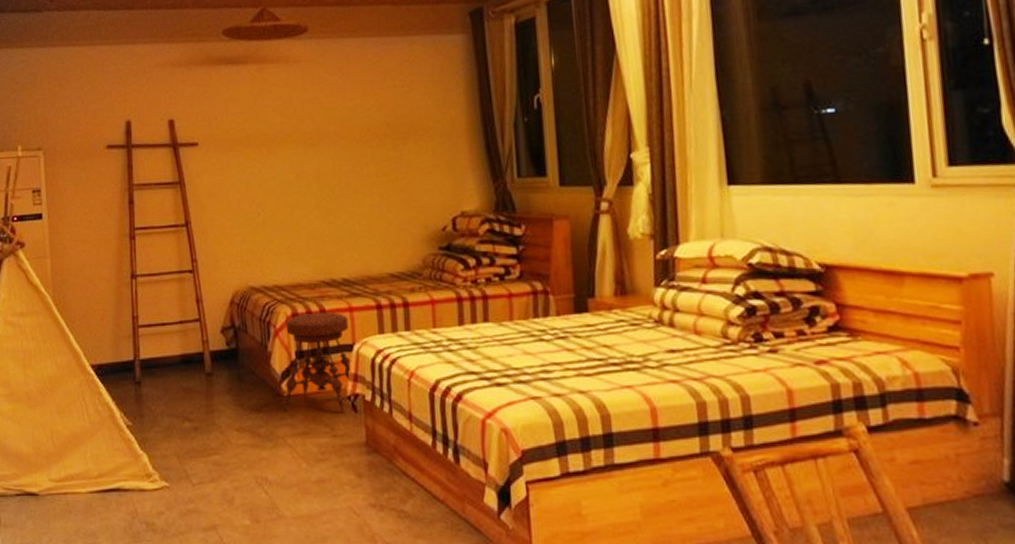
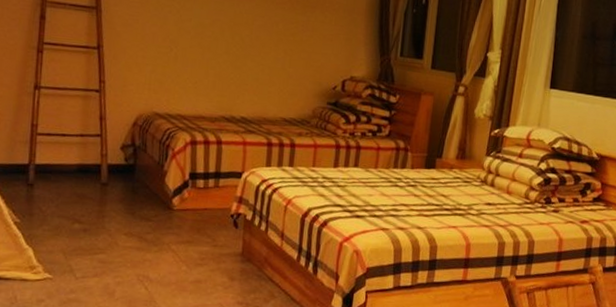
stool: present [283,312,351,415] -> none [171,141,241,229]

